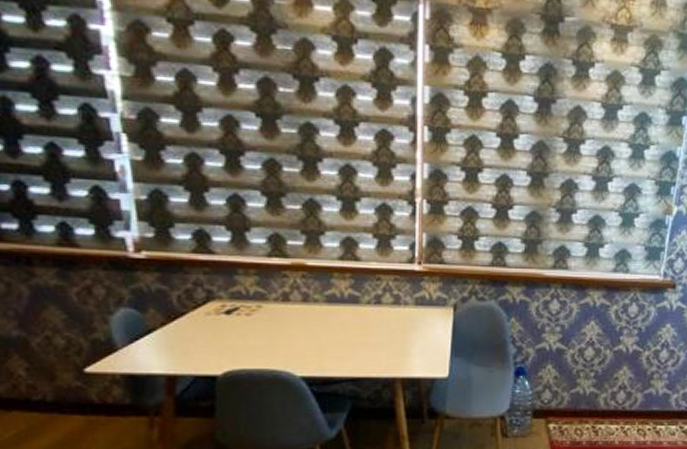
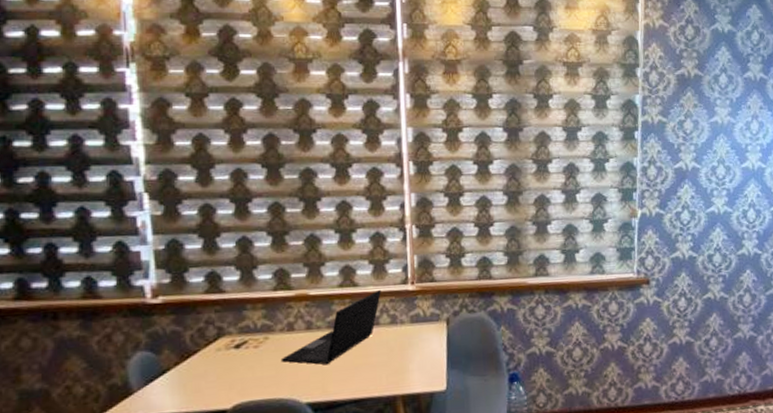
laptop: none [274,266,385,340] -> present [280,289,381,365]

